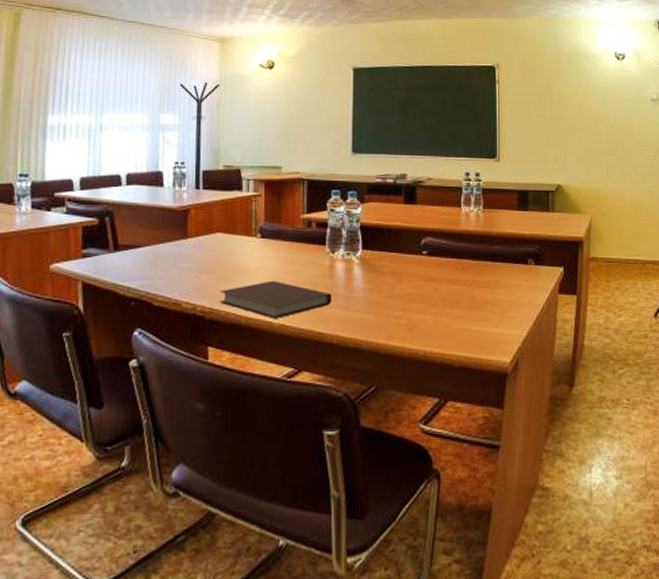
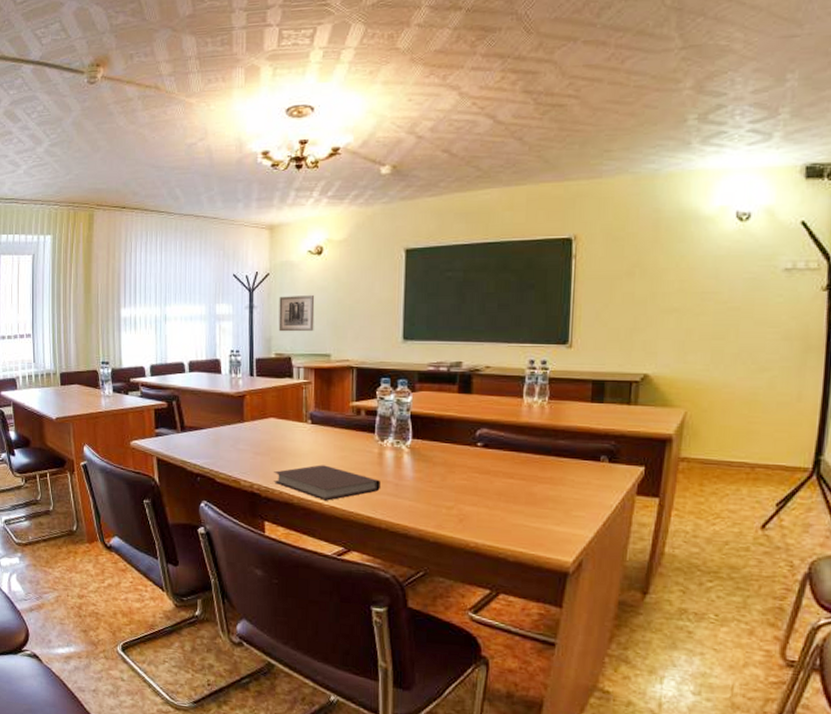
wall art: none [228,107,266,144] -> present [278,294,315,332]

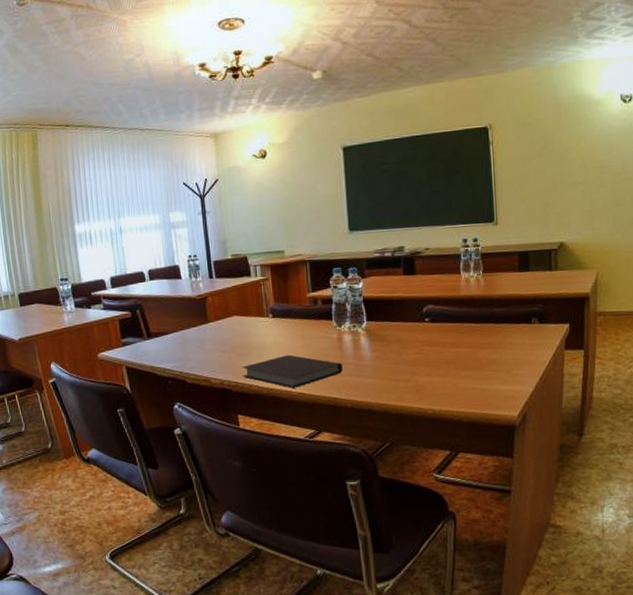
wall art: present [278,294,315,332] -> none [230,196,266,234]

